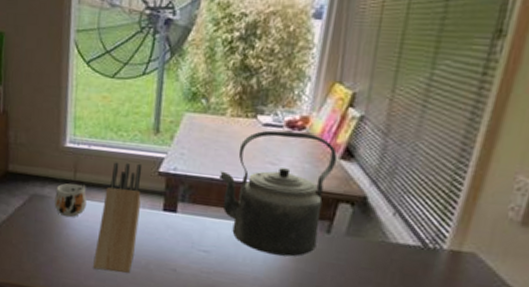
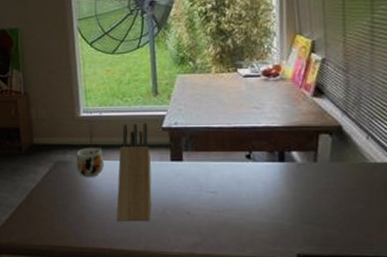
kettle: present [219,130,338,257] -> none [214,79,311,187]

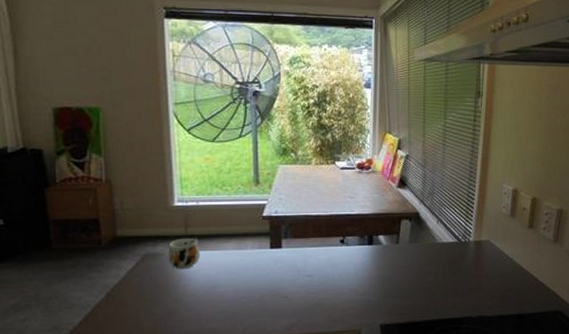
knife block: present [116,122,152,222] -> none [212,211,250,312]

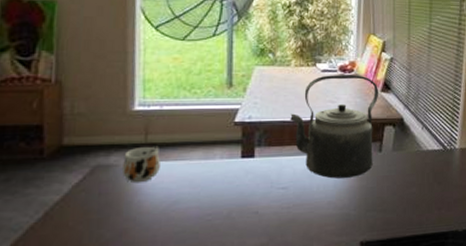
kettle: none [313,172,396,268] -> present [290,75,379,179]

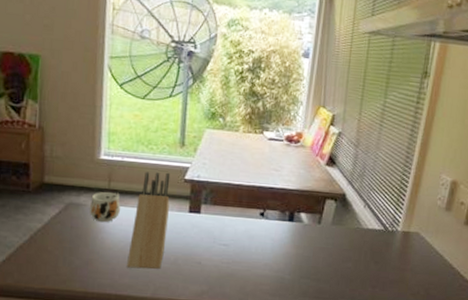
knife block: none [171,117,219,232] -> present [127,172,171,269]
kettle: present [290,75,379,179] -> none [235,143,324,245]

